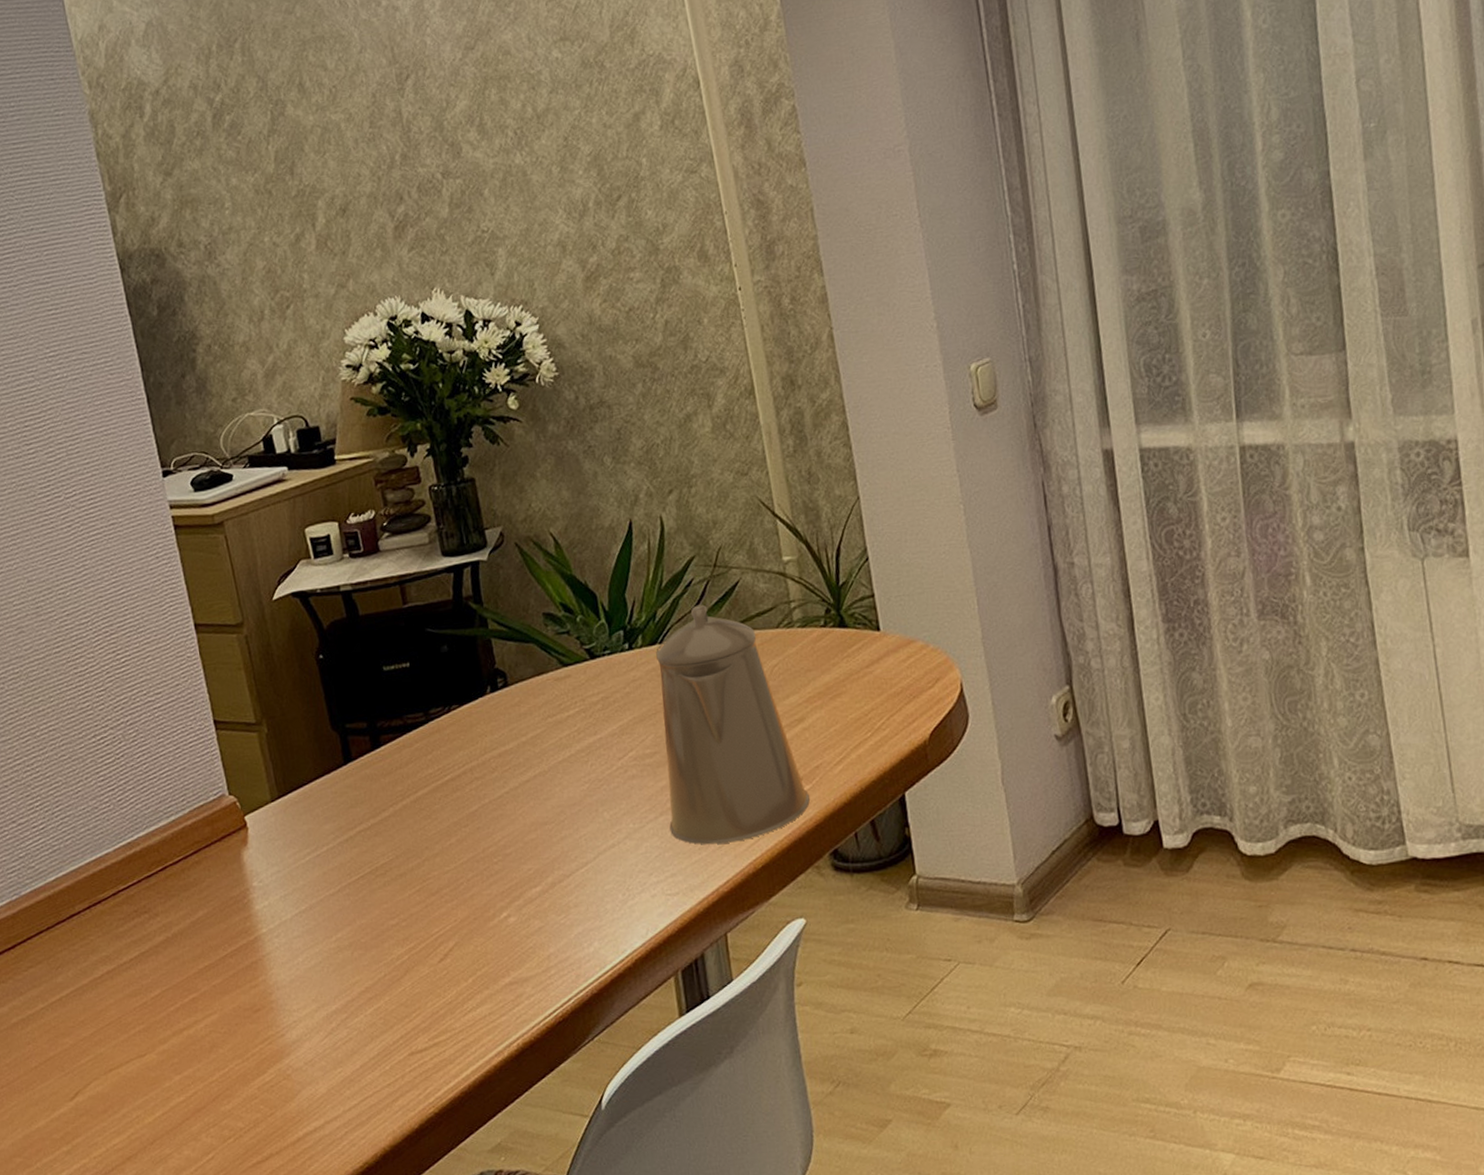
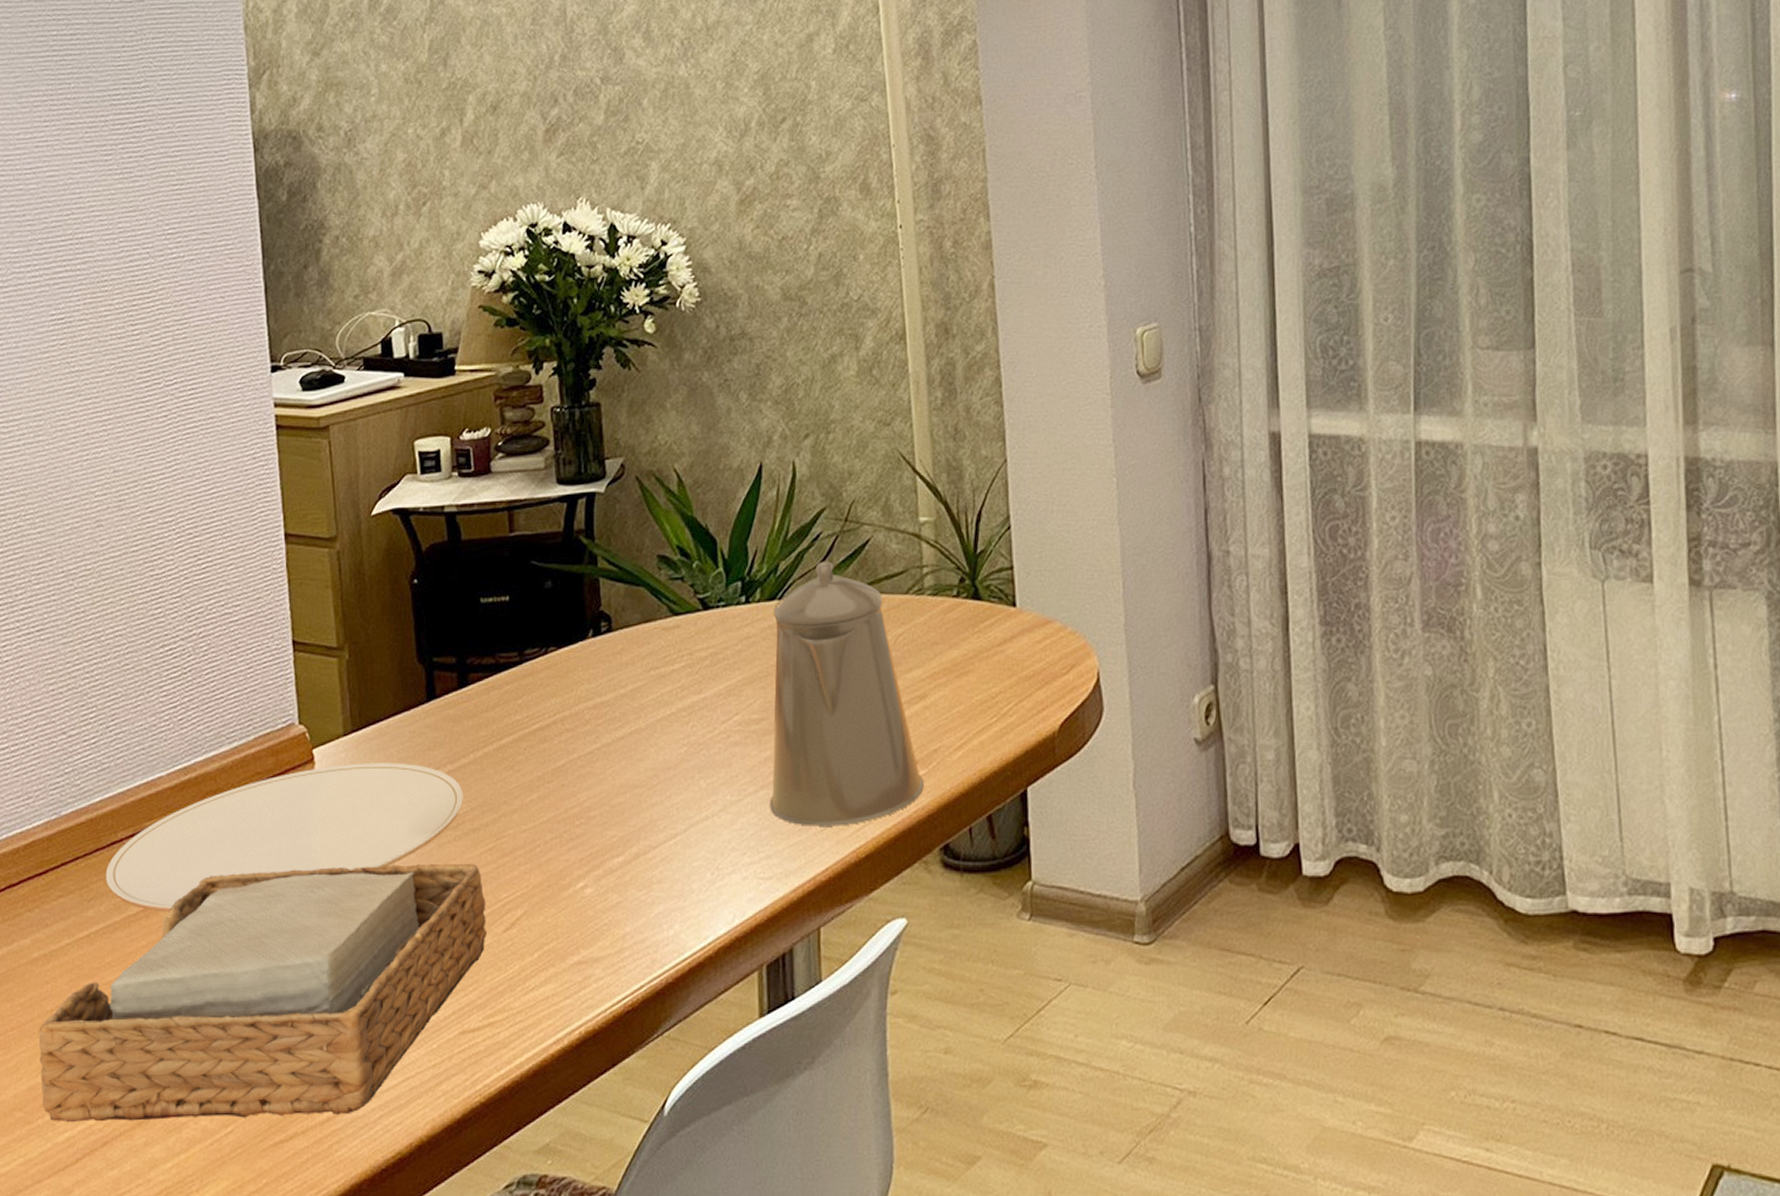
napkin holder: none [26,904,424,1163] -> present [39,863,488,1122]
plate: none [68,821,388,973] -> present [105,763,463,912]

